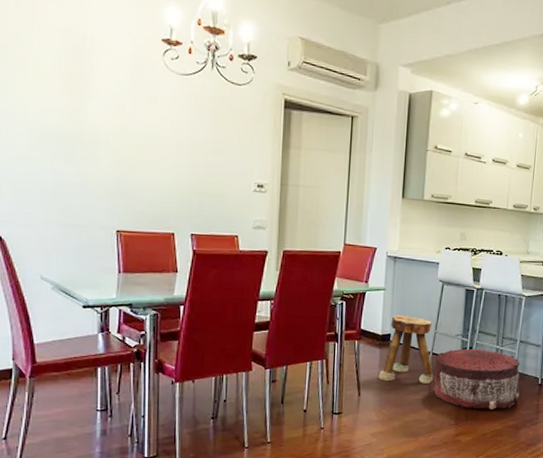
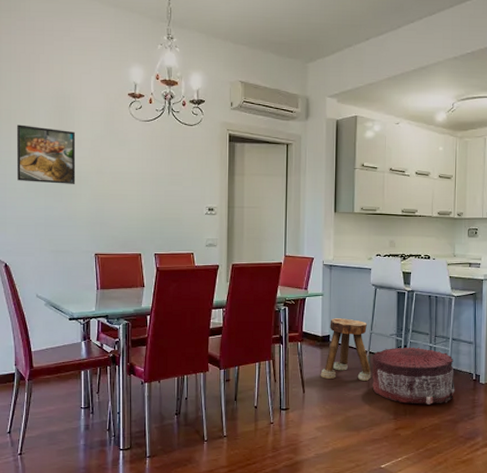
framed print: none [14,64,94,145] -> present [16,124,76,184]

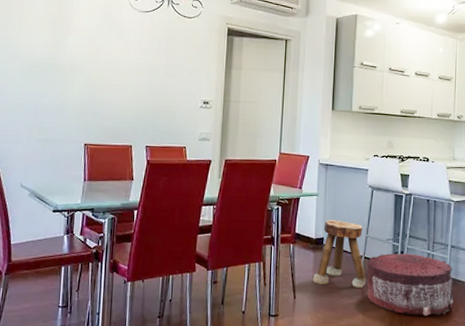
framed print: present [16,124,76,184] -> none [10,10,74,72]

